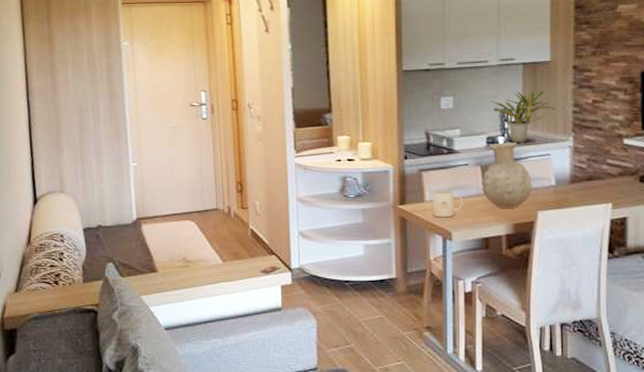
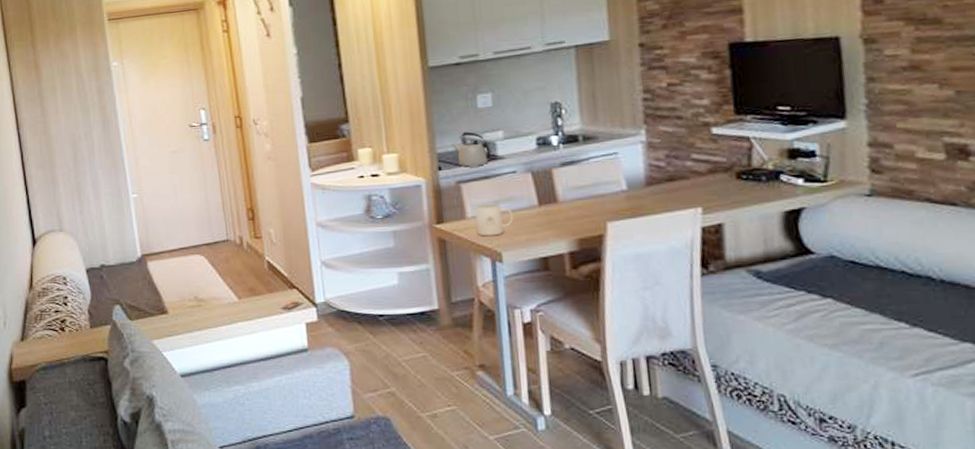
kettle: none [417,128,449,159] -> present [451,131,492,168]
vase: present [481,142,533,209] -> none [533,141,598,222]
potted plant: present [489,90,556,143] -> none [537,75,621,143]

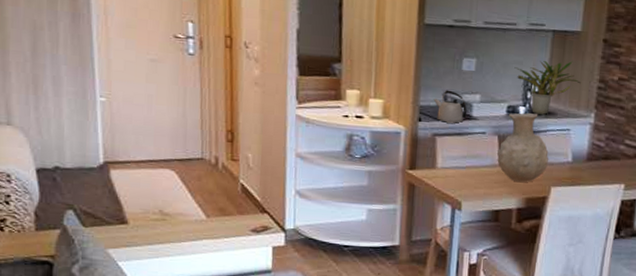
mug: present [475,202,514,237] -> none [443,156,477,187]
vase: none [533,141,598,222] -> present [496,113,549,183]
potted plant: none [537,75,621,143] -> present [514,60,581,116]

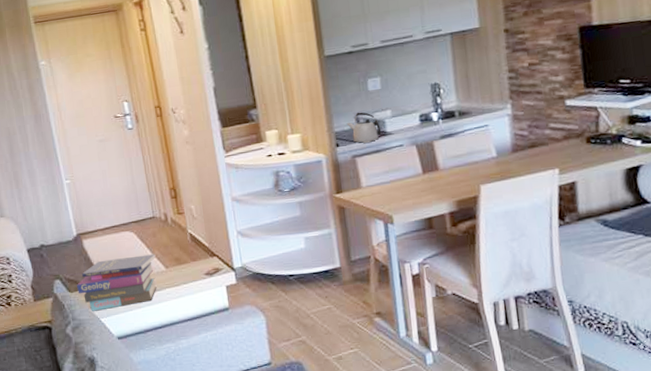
books: none [94,196,197,253] -> present [77,254,157,311]
vase: present [496,113,549,183] -> none [417,116,473,187]
potted plant: present [514,60,581,116] -> none [419,58,490,118]

